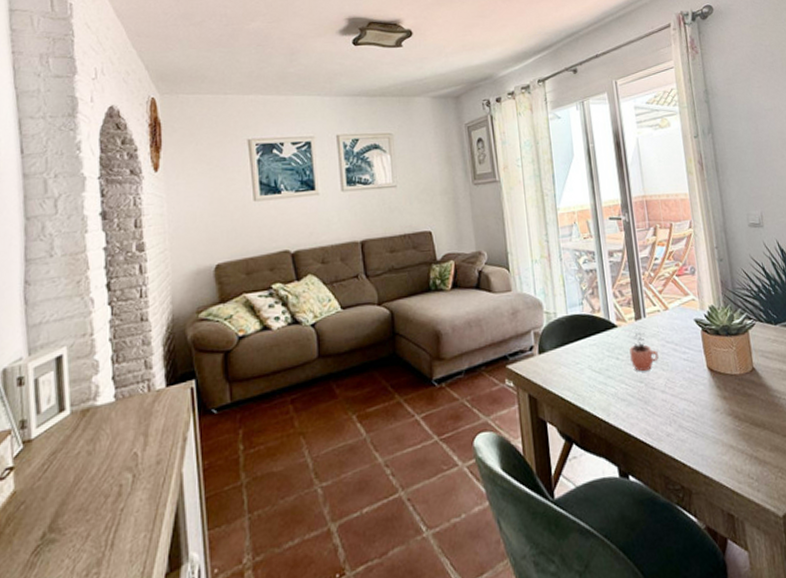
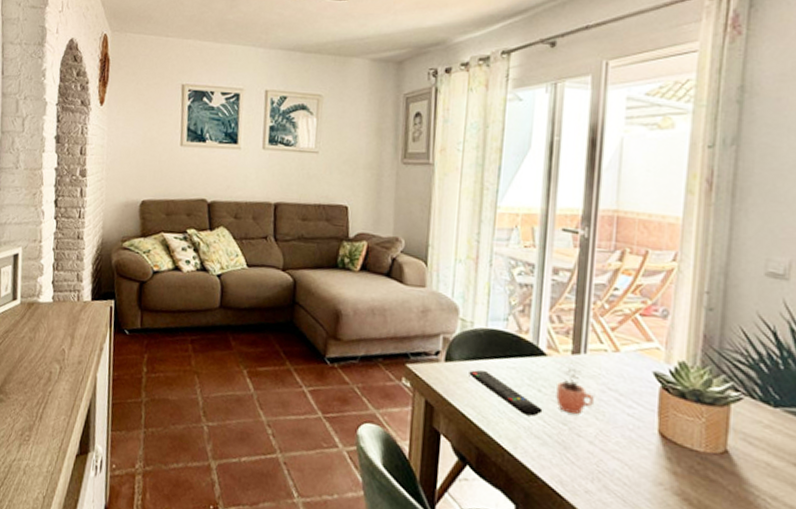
remote control: none [560,354,623,384] -> present [469,370,543,416]

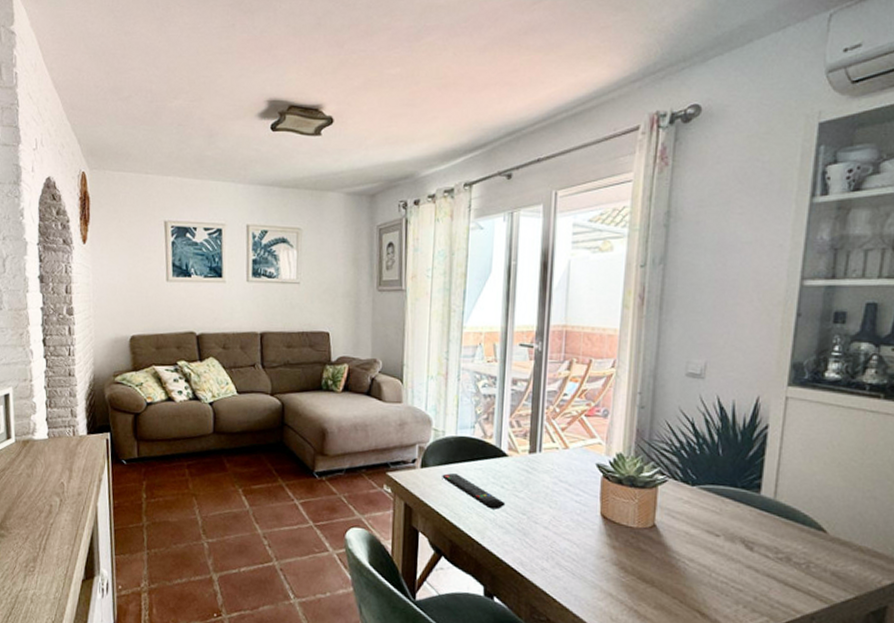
cocoa: present [556,368,594,415] -> none [516,465,548,505]

